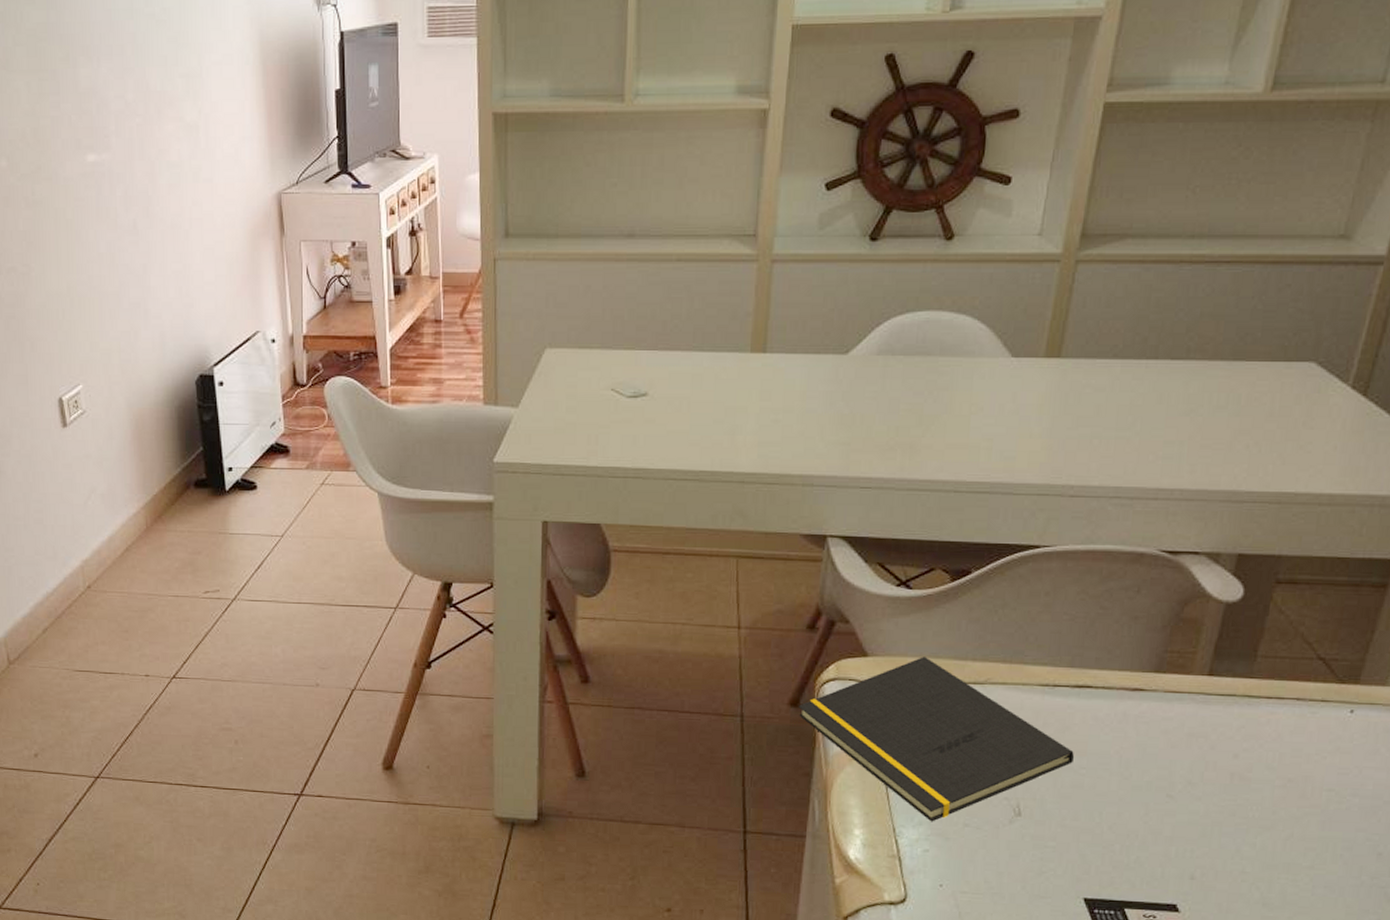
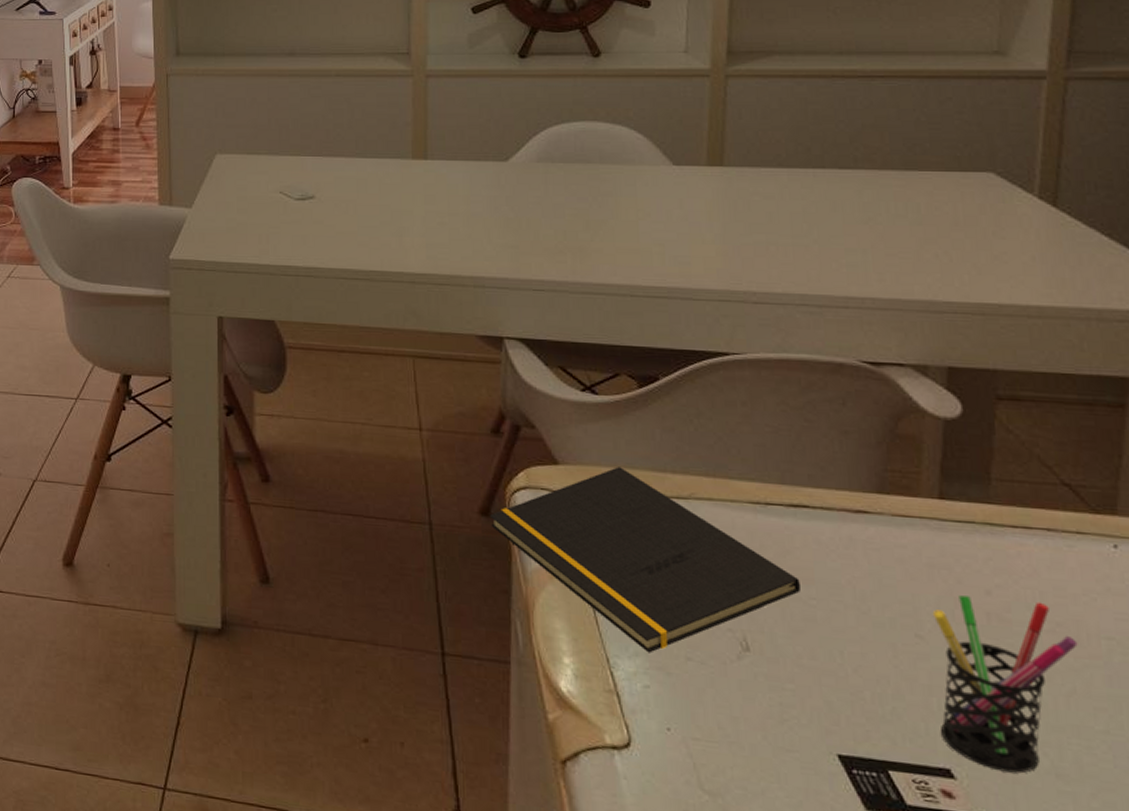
pen holder: none [1174,759,1303,905] -> present [932,595,1078,774]

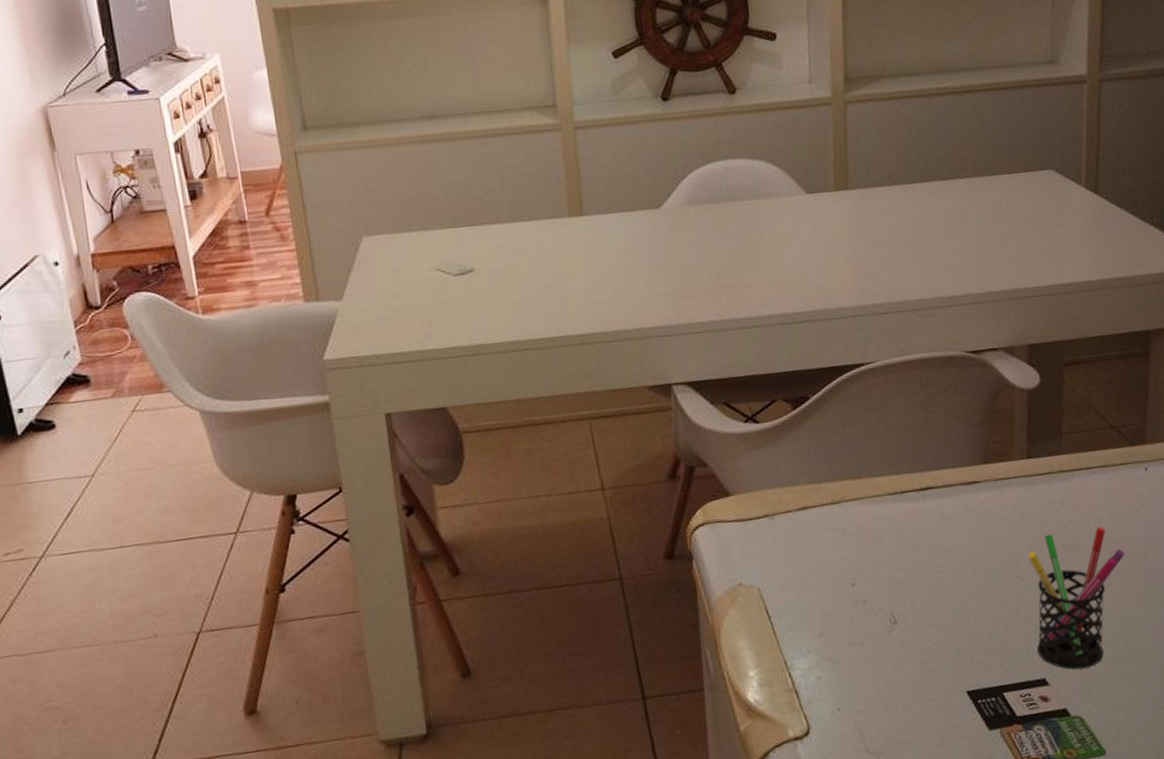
notepad: present [489,467,800,653] -> none [673,486,932,648]

